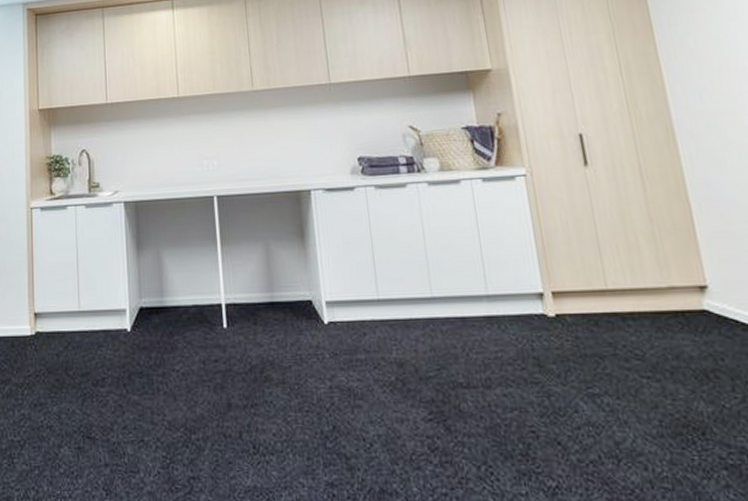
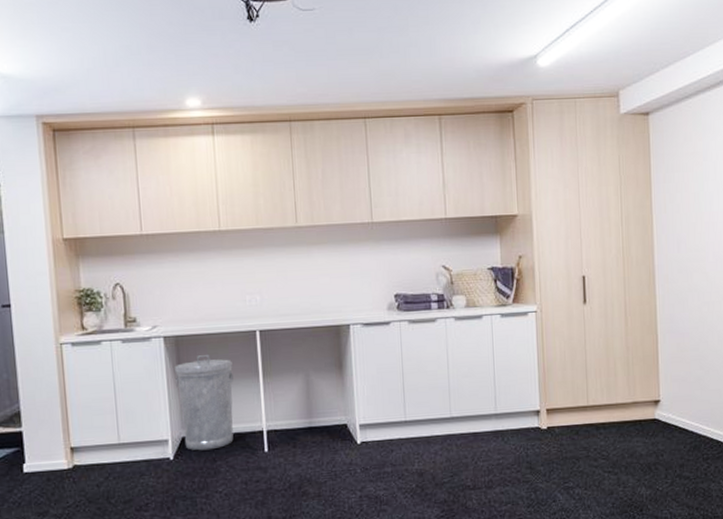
trash can: none [134,221,191,323] -> present [175,355,234,451]

